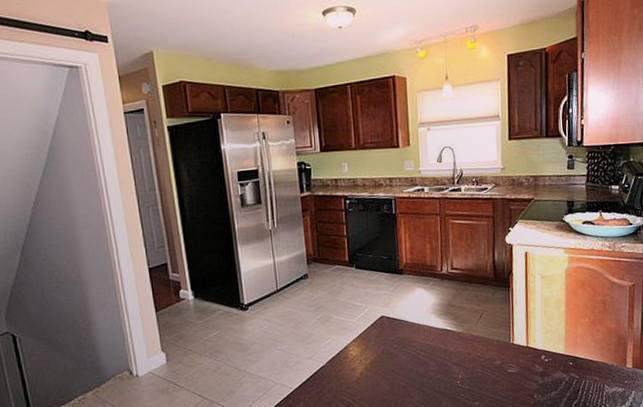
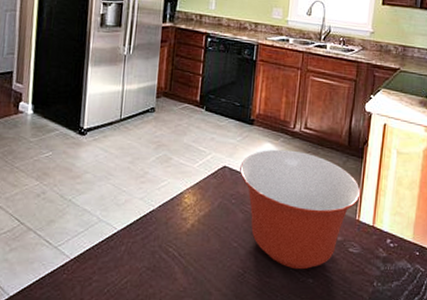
mixing bowl: none [396,291,512,397] -> present [240,149,361,270]

